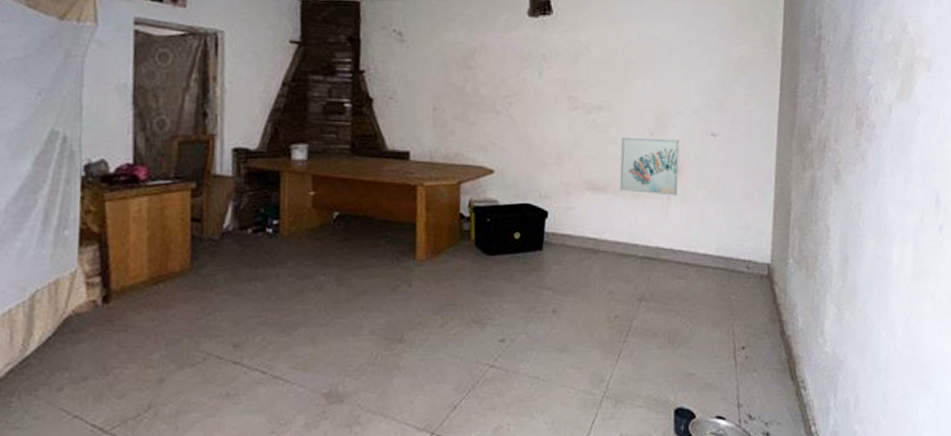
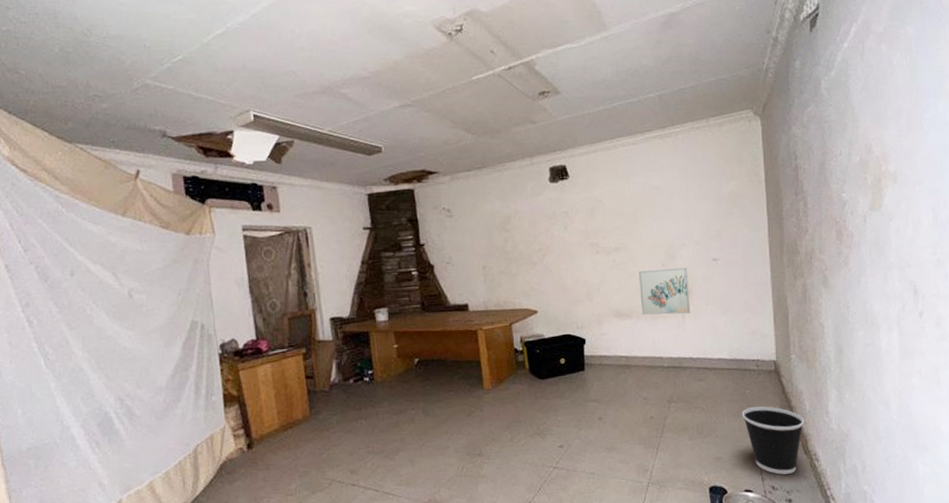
wastebasket: none [723,317,795,402] -> present [741,406,805,475]

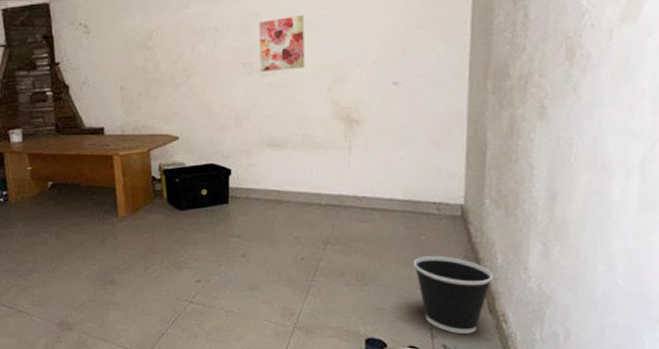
wall art: none [602,202,643,251] -> present [258,15,305,72]
wall art: present [638,267,691,315] -> none [298,92,360,146]

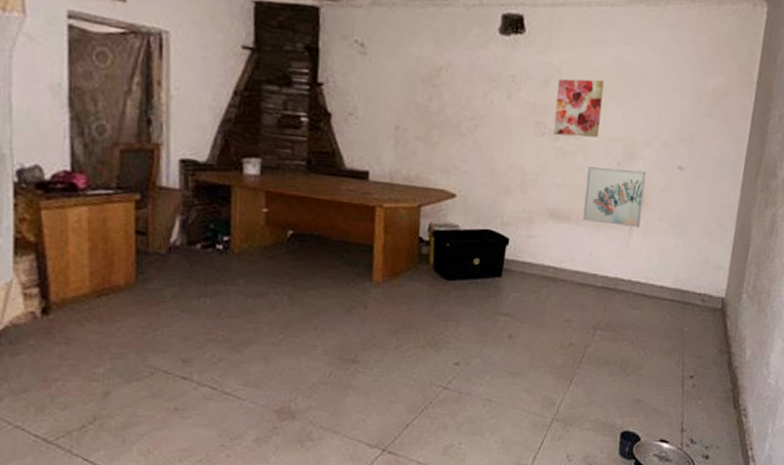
wall art: none [298,92,360,146] -> present [582,166,646,227]
wastebasket: present [413,256,494,334] -> none [674,347,741,428]

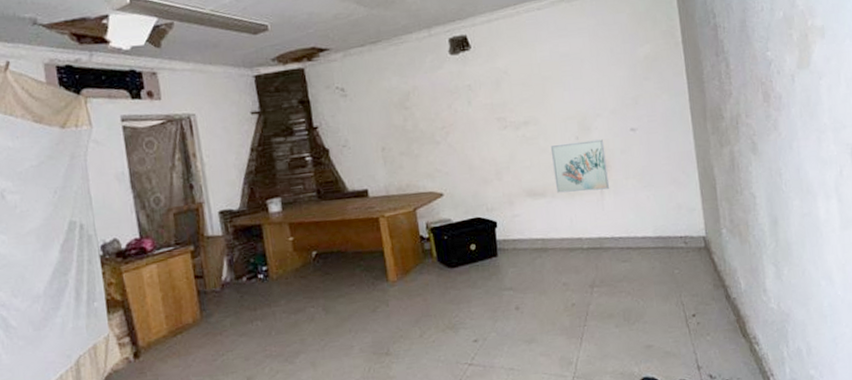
wall art: present [553,79,605,138] -> none [507,71,554,125]

